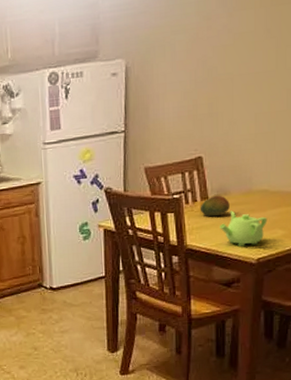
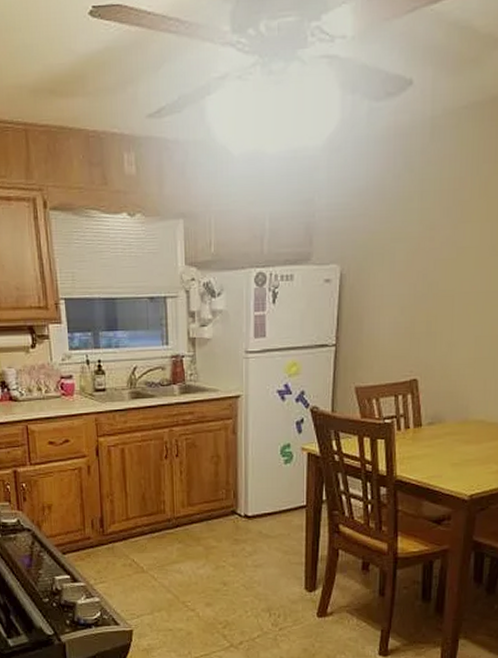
fruit: present [200,195,230,217] -> none [412,423,444,446]
teapot: present [220,210,268,247] -> none [432,441,483,480]

